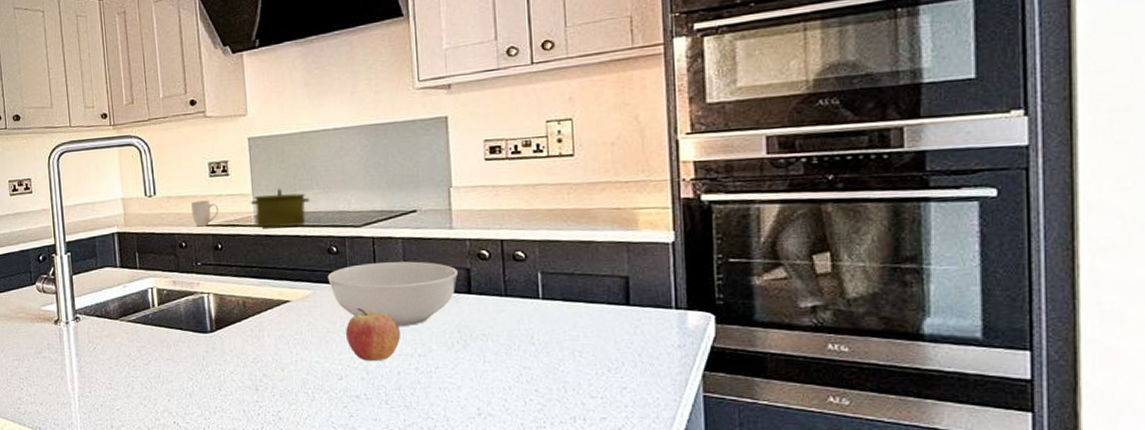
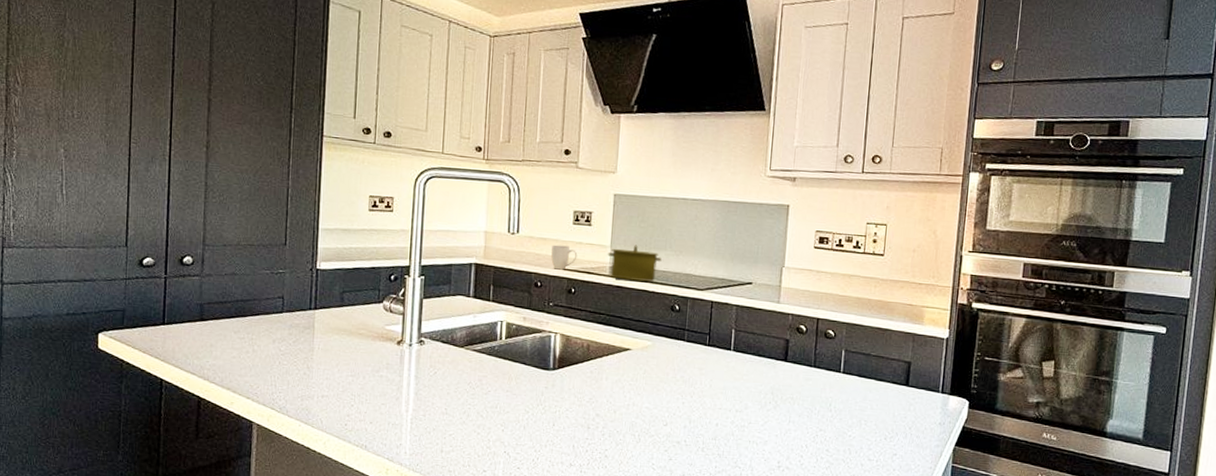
bowl: present [327,261,459,326] -> none [667,324,780,384]
fruit: present [346,307,400,362] -> none [676,362,723,412]

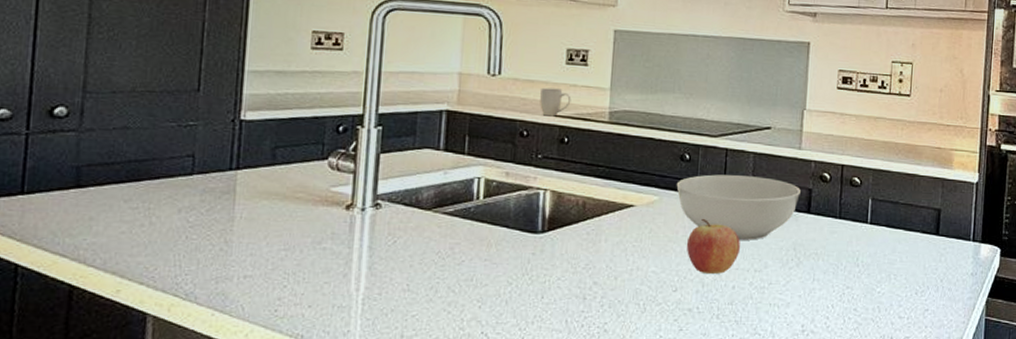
cooking pot: present [607,245,662,282] -> none [607,87,669,128]
bowl: none [667,324,780,384] -> present [676,174,802,240]
fruit: none [676,362,723,412] -> present [687,218,740,275]

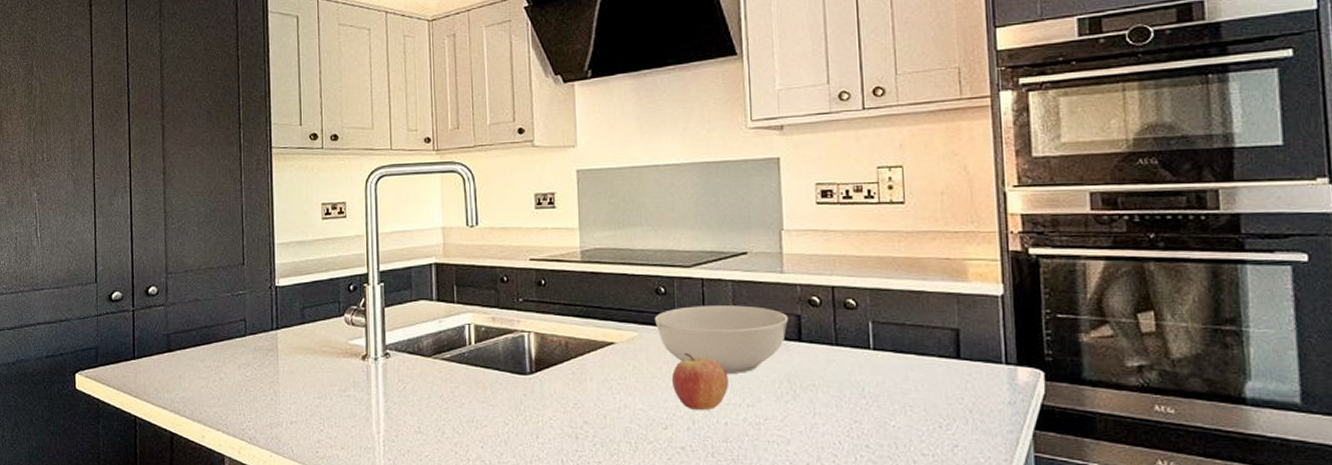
mug: present [539,87,572,117] -> none [514,233,544,261]

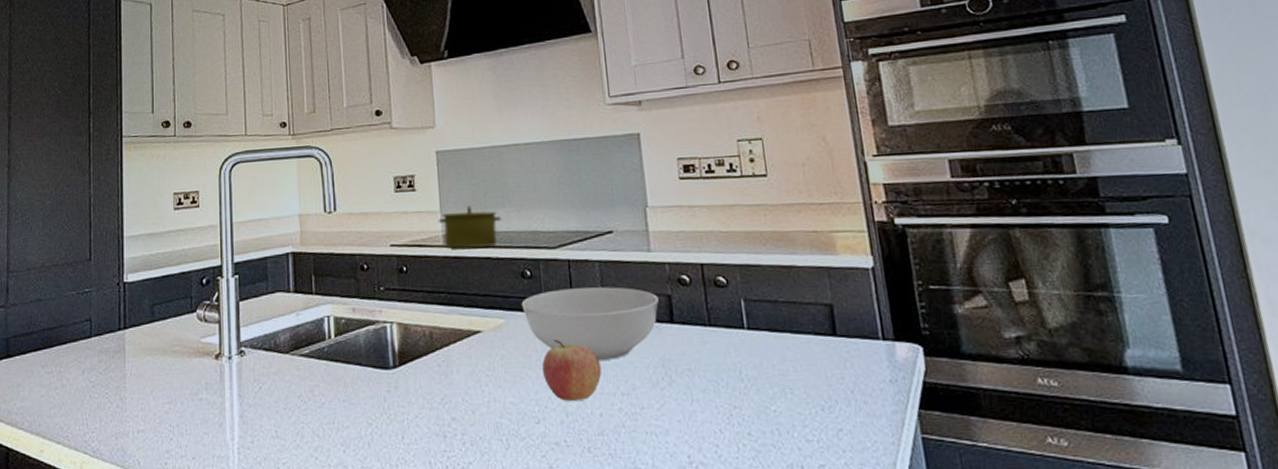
cooking pot: none [577,223,638,264] -> present [438,205,501,248]

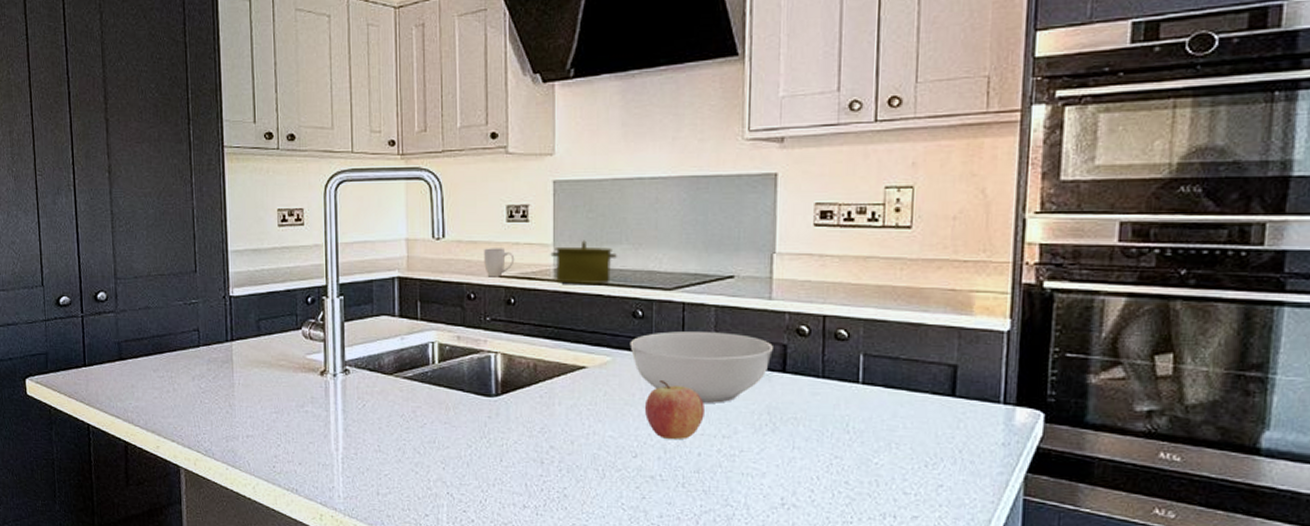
mug: none [373,217,405,247] -> present [483,248,515,277]

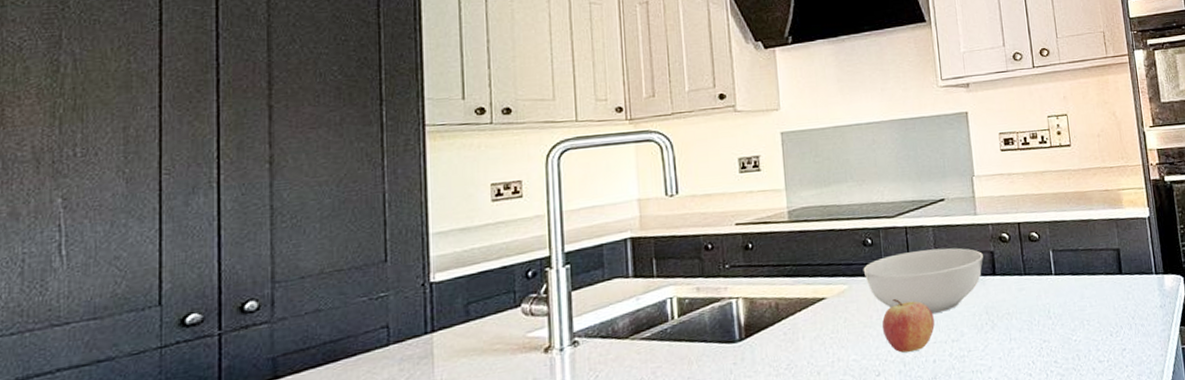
mug: present [483,248,515,277] -> none [718,197,750,227]
cooking pot: present [550,240,617,284] -> none [783,182,844,223]

